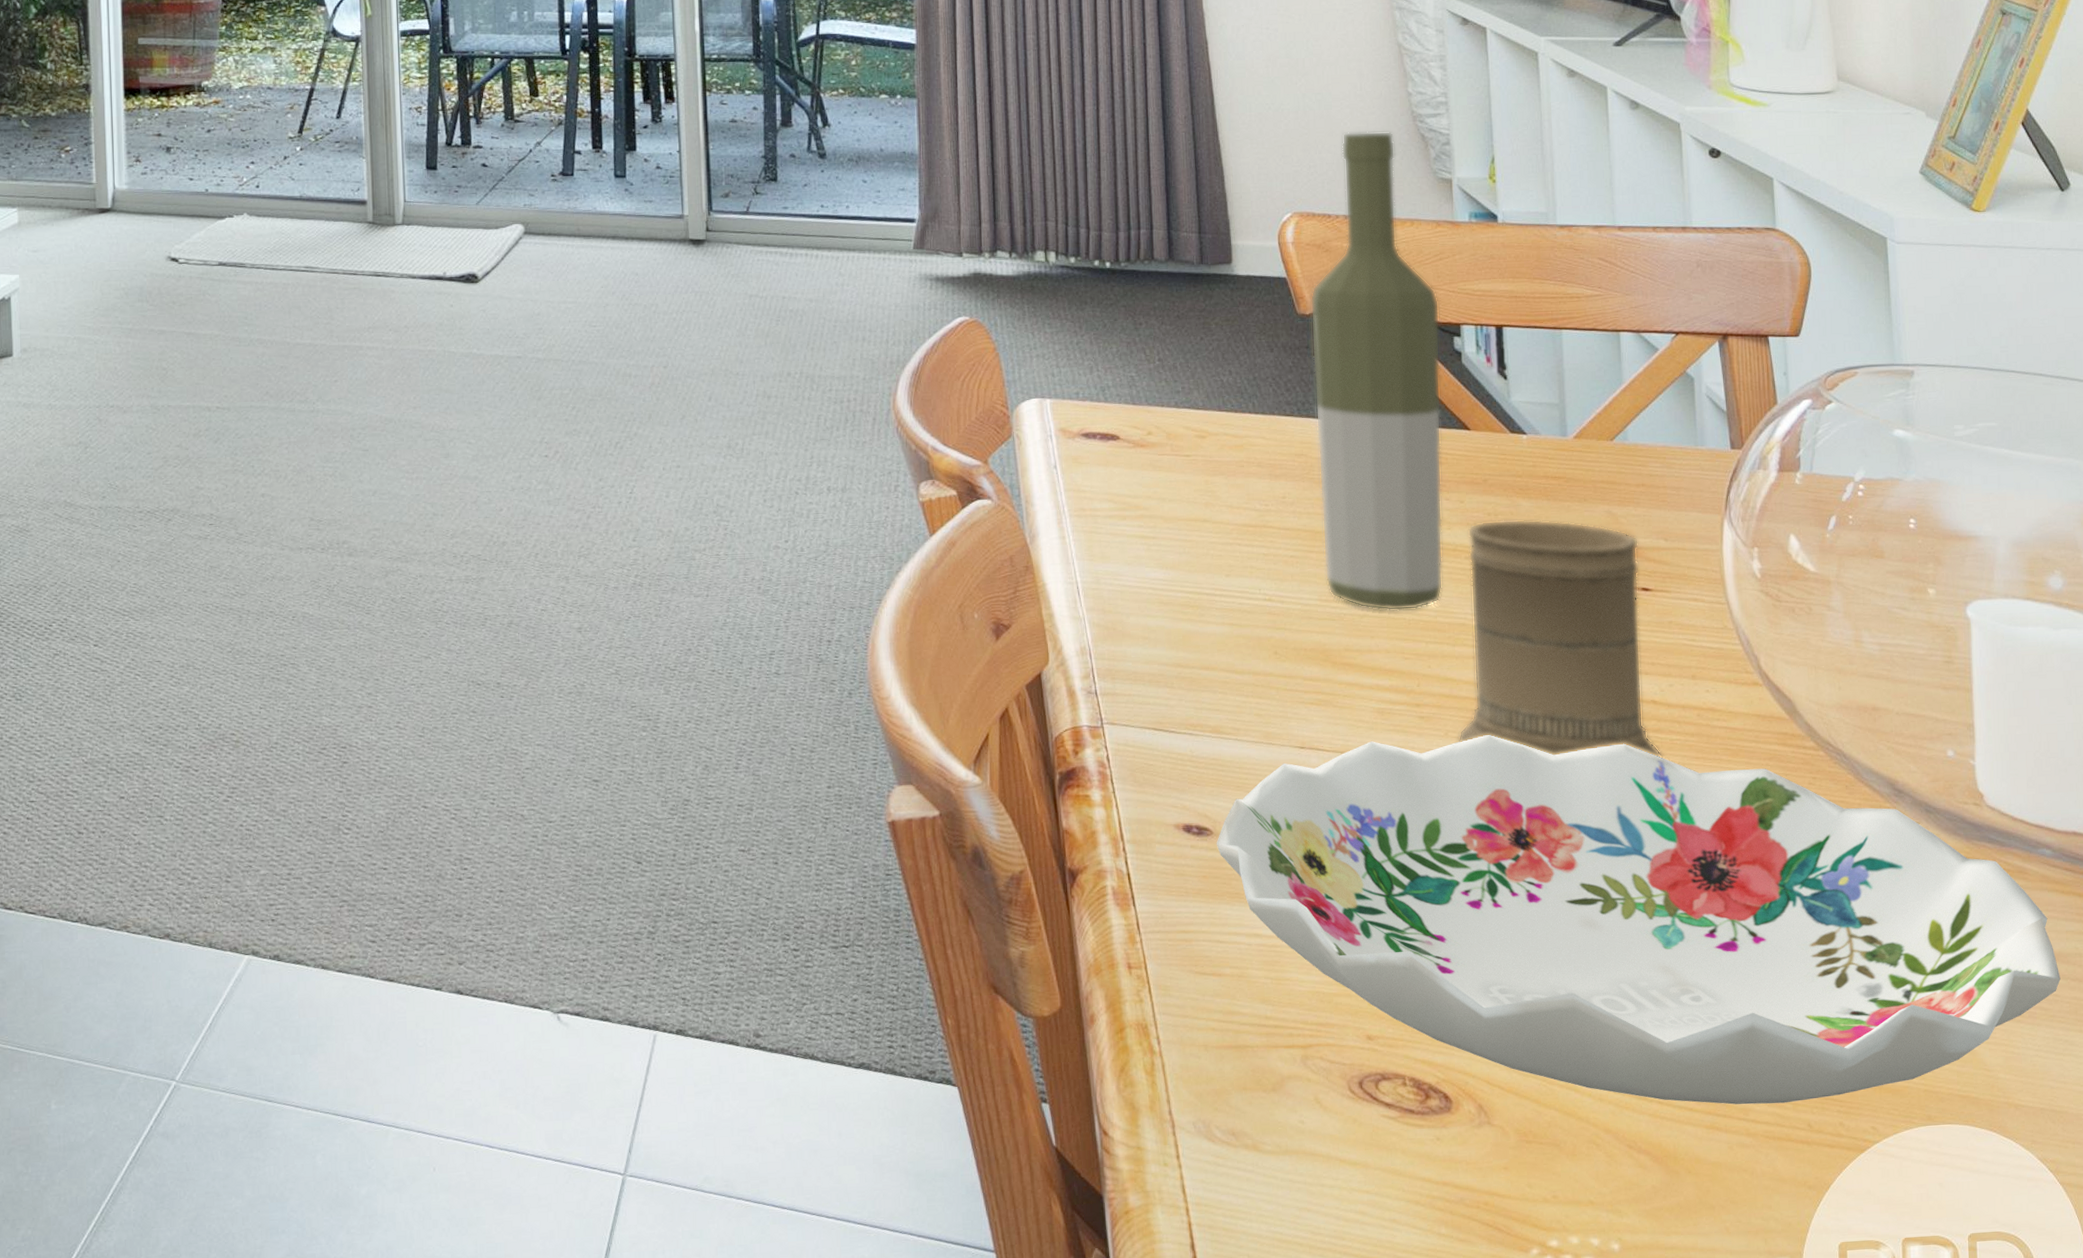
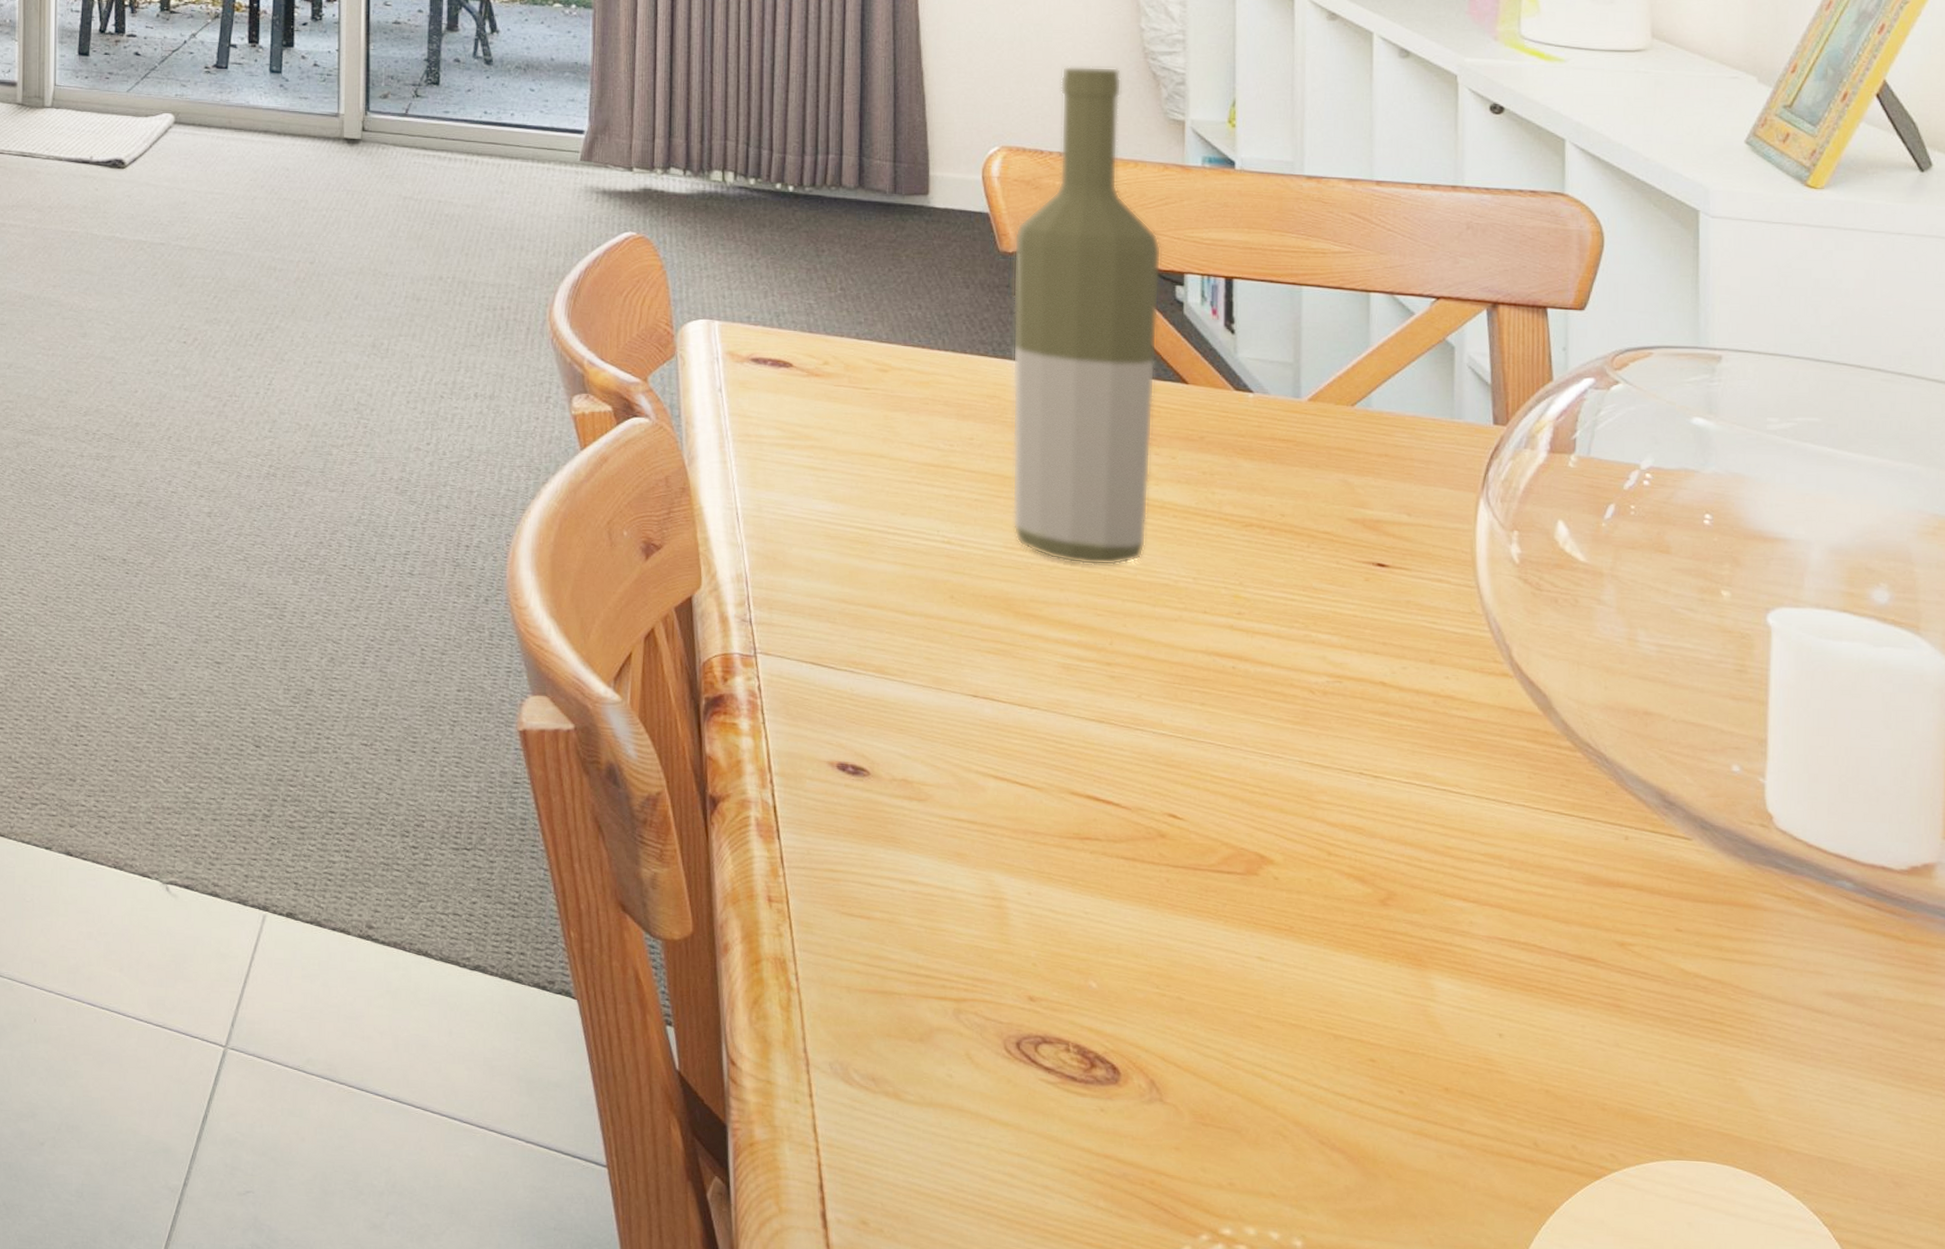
decorative bowl: present [1216,734,2061,1105] -> none [873,696,1854,1118]
mug: present [1458,519,1663,759] -> none [1152,479,1390,744]

